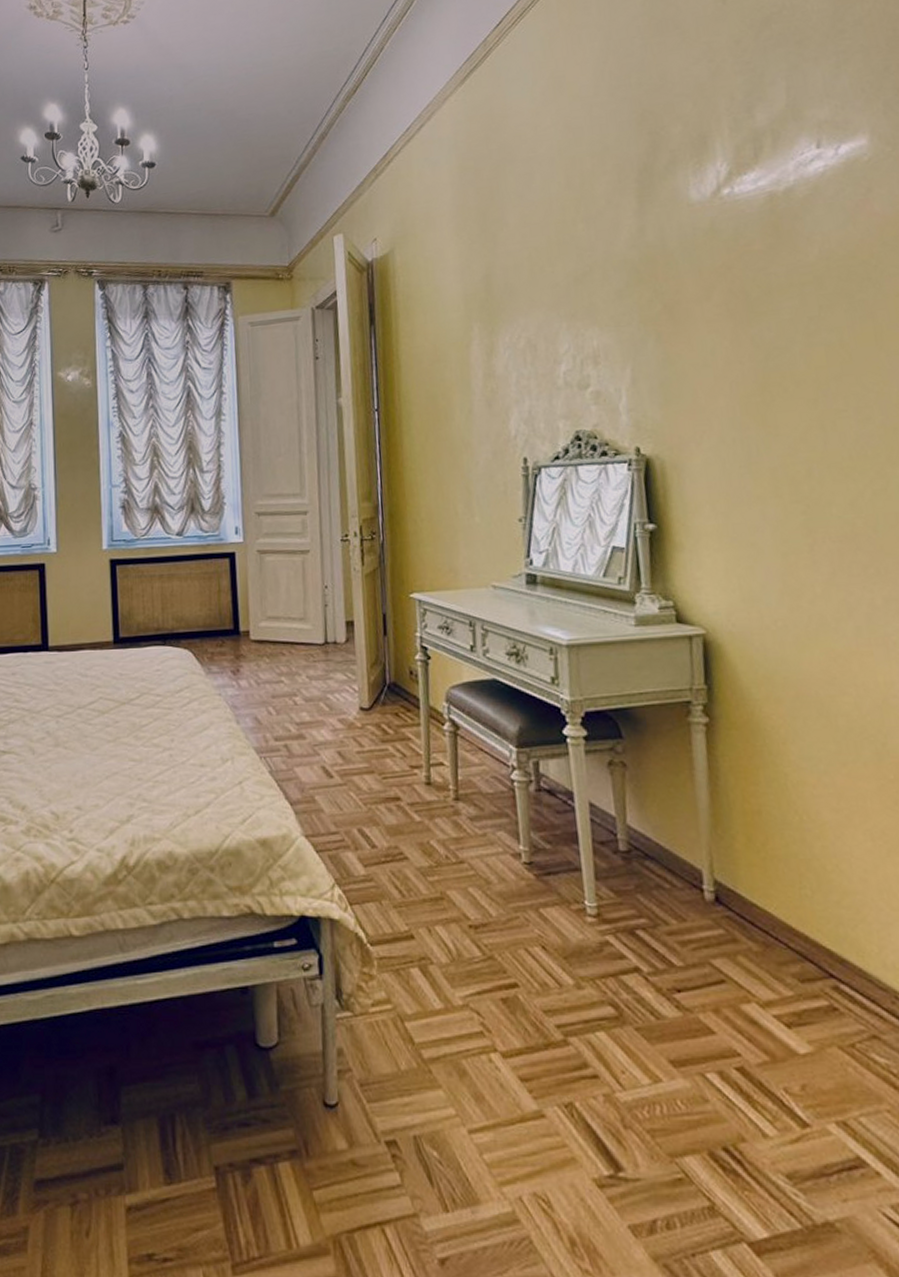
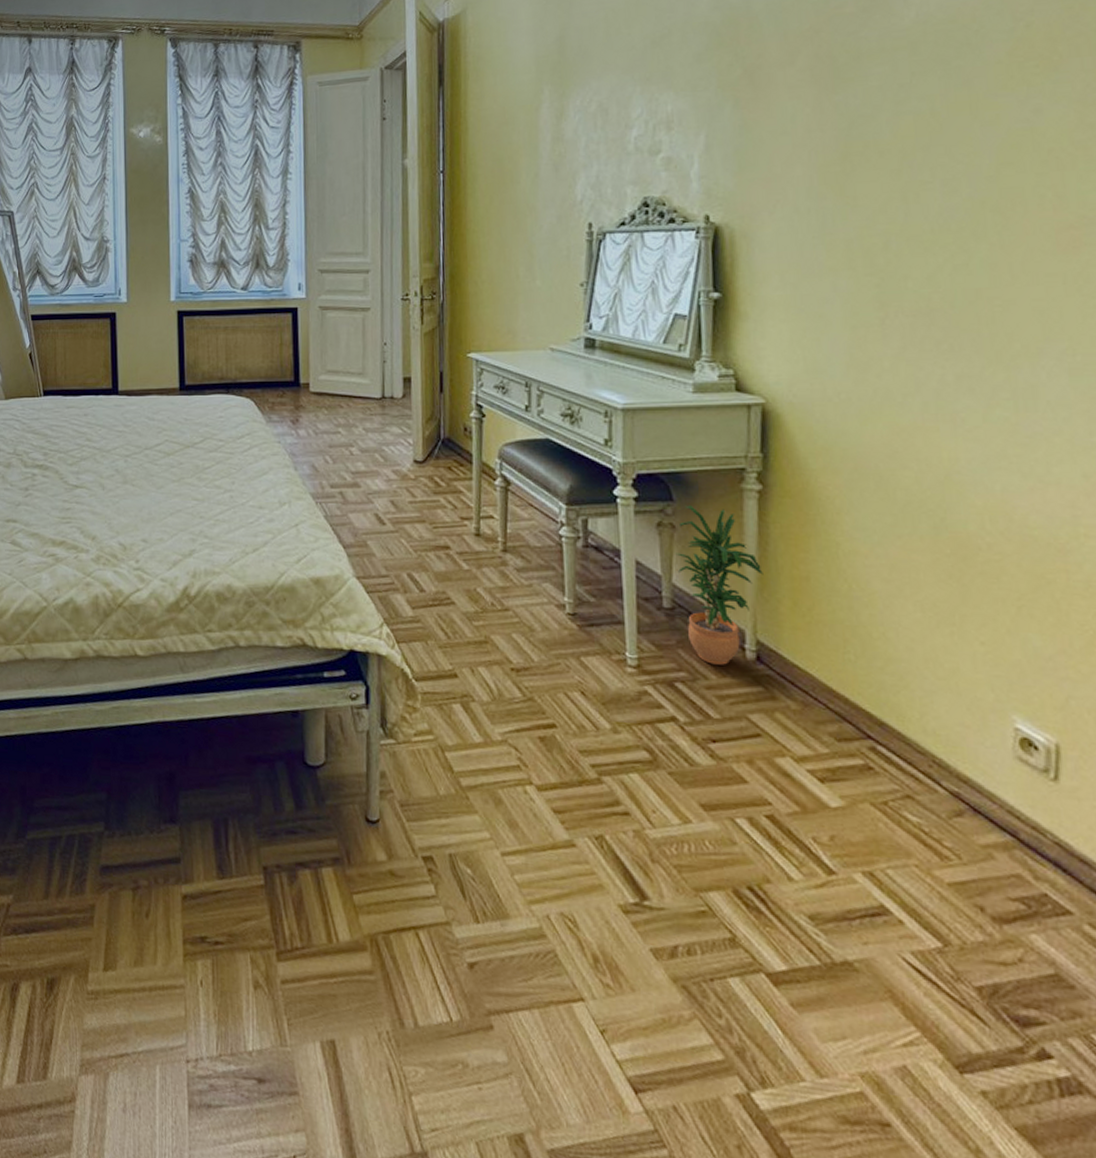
potted plant: none [628,742,716,908] -> present [675,505,763,665]

